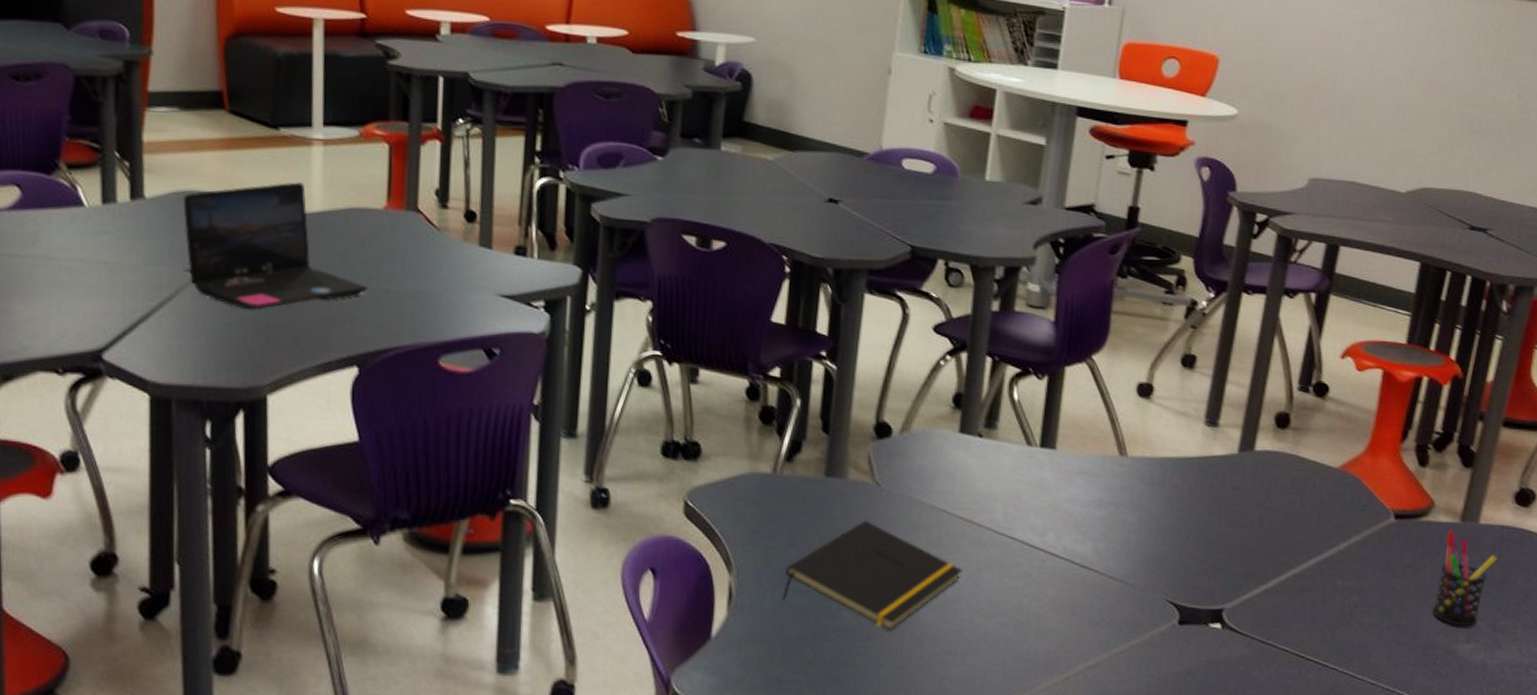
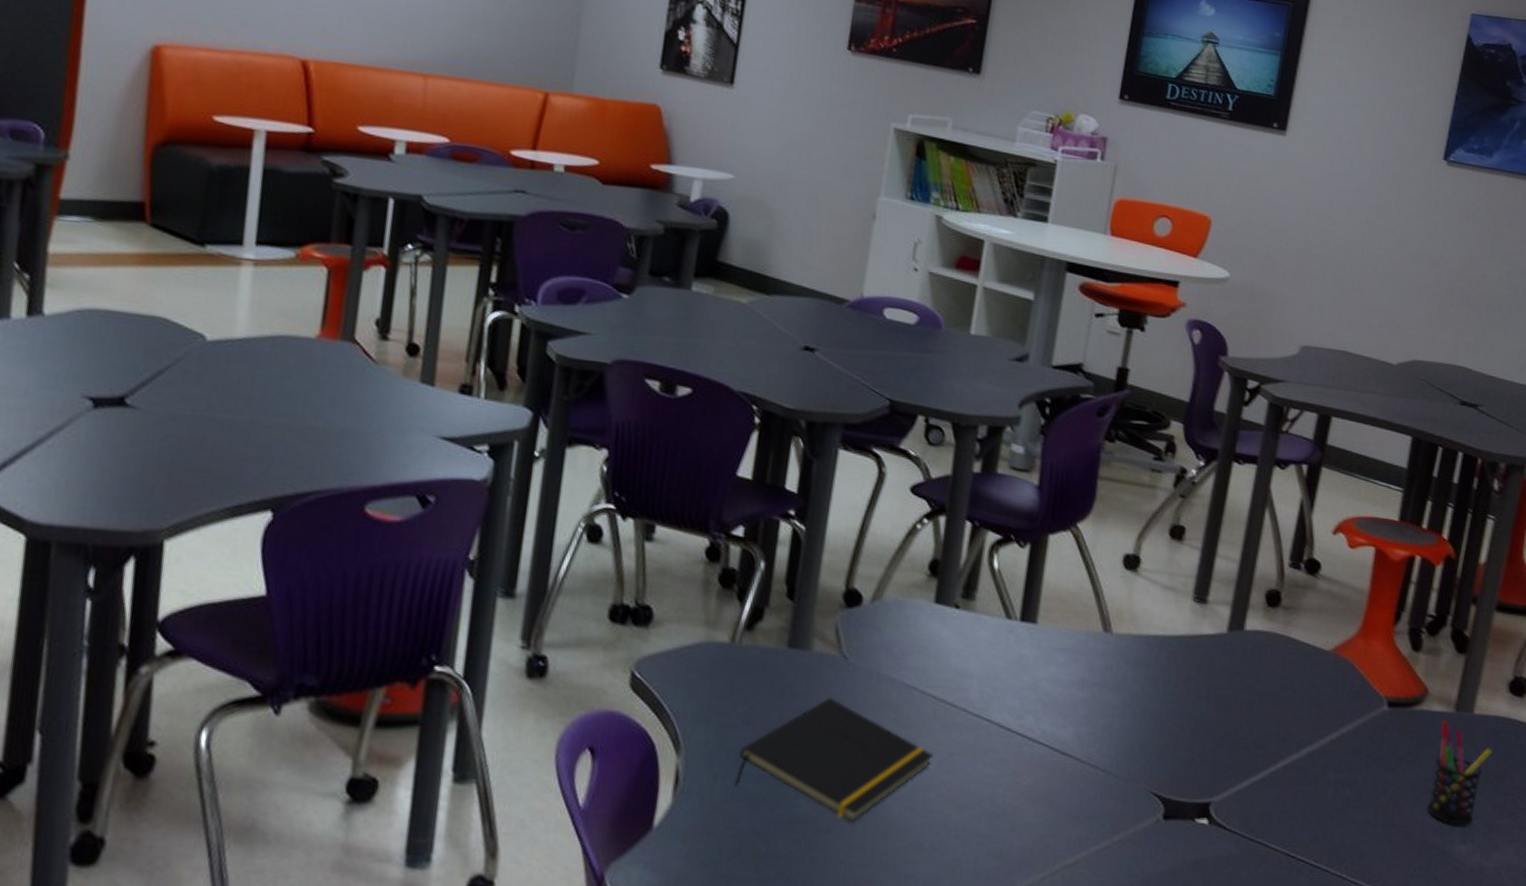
laptop: present [183,182,368,311] -> none [85,304,292,445]

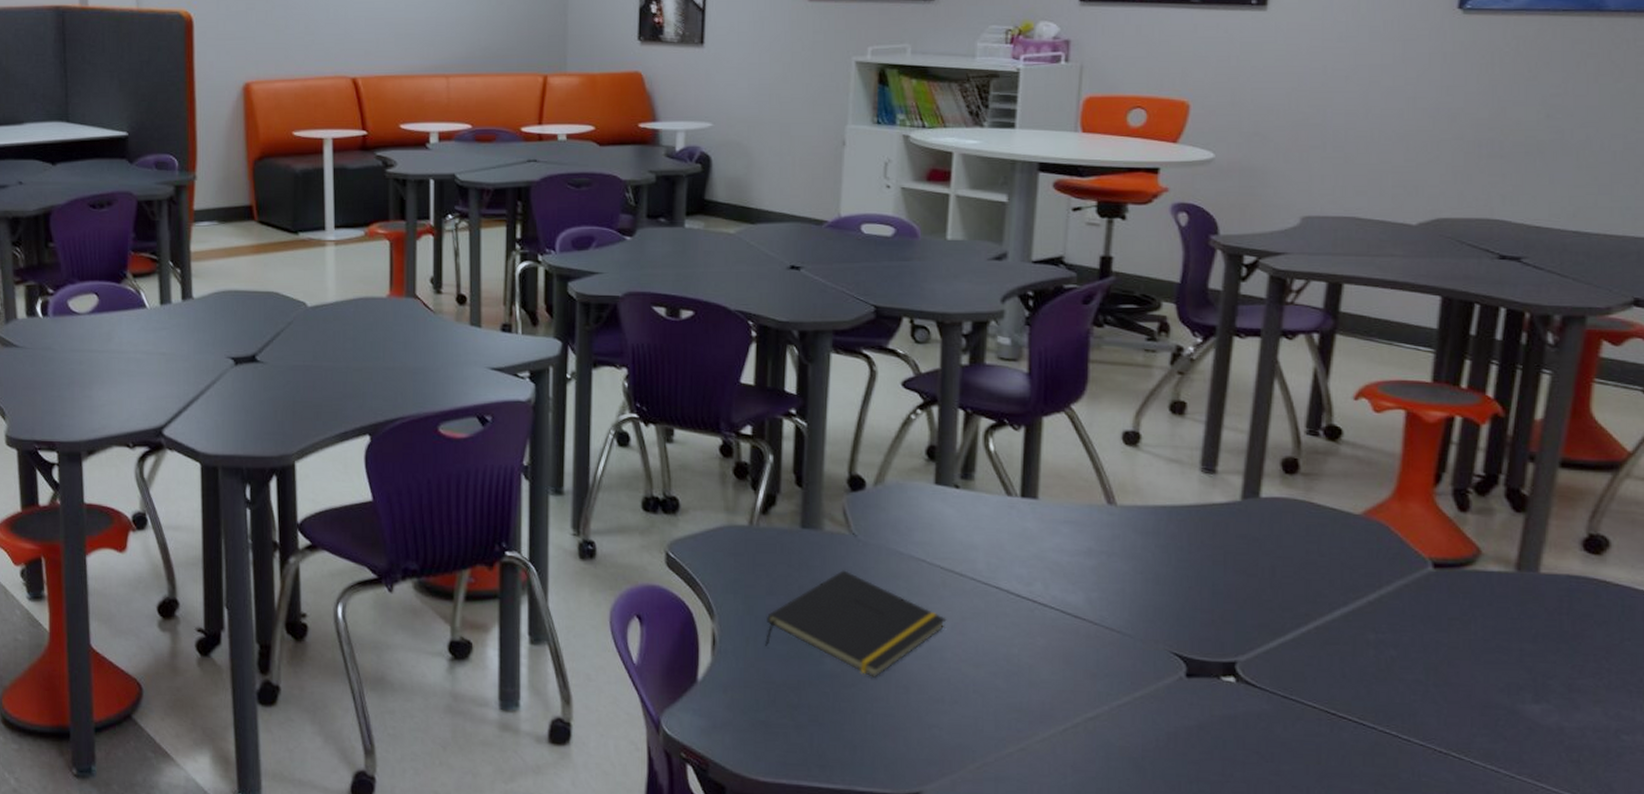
pen holder: present [1427,720,1492,826] -> none [1489,580,1566,685]

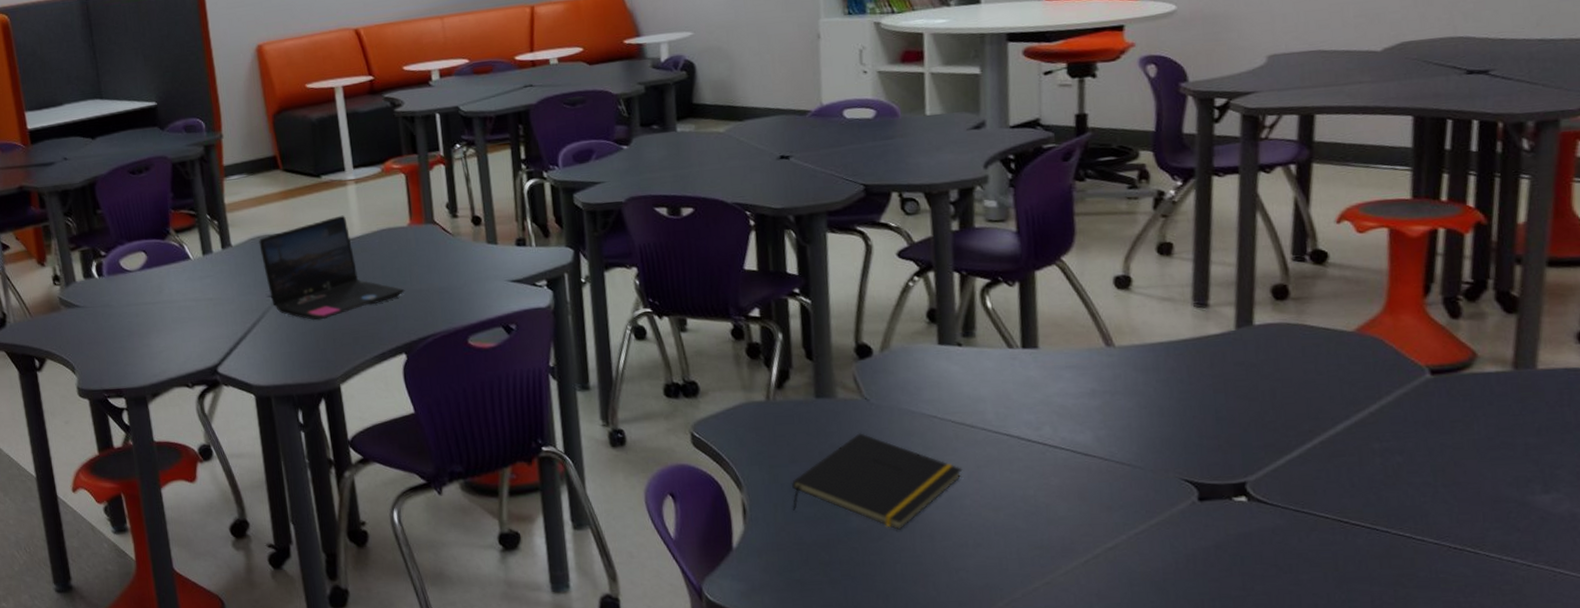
laptop: none [223,278,376,389] -> present [259,215,405,321]

